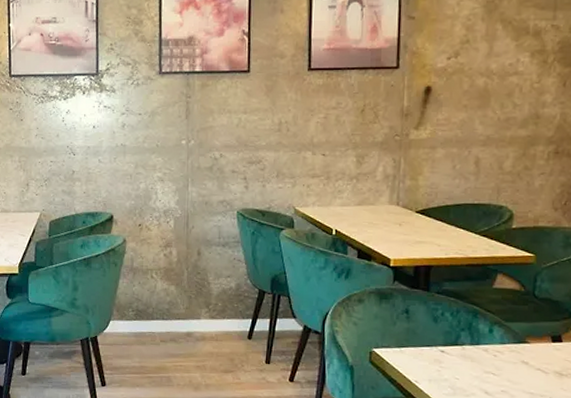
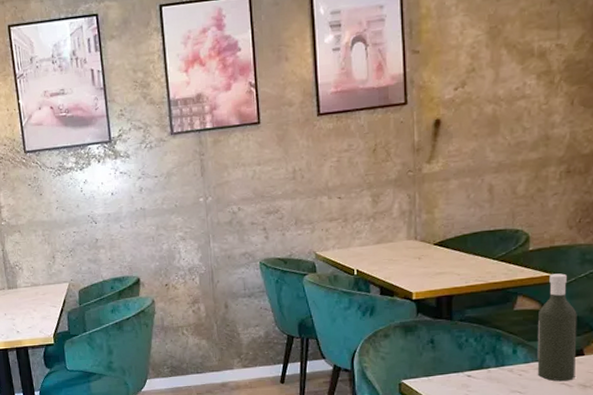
bottle: none [512,255,557,367] -> present [537,273,577,382]

